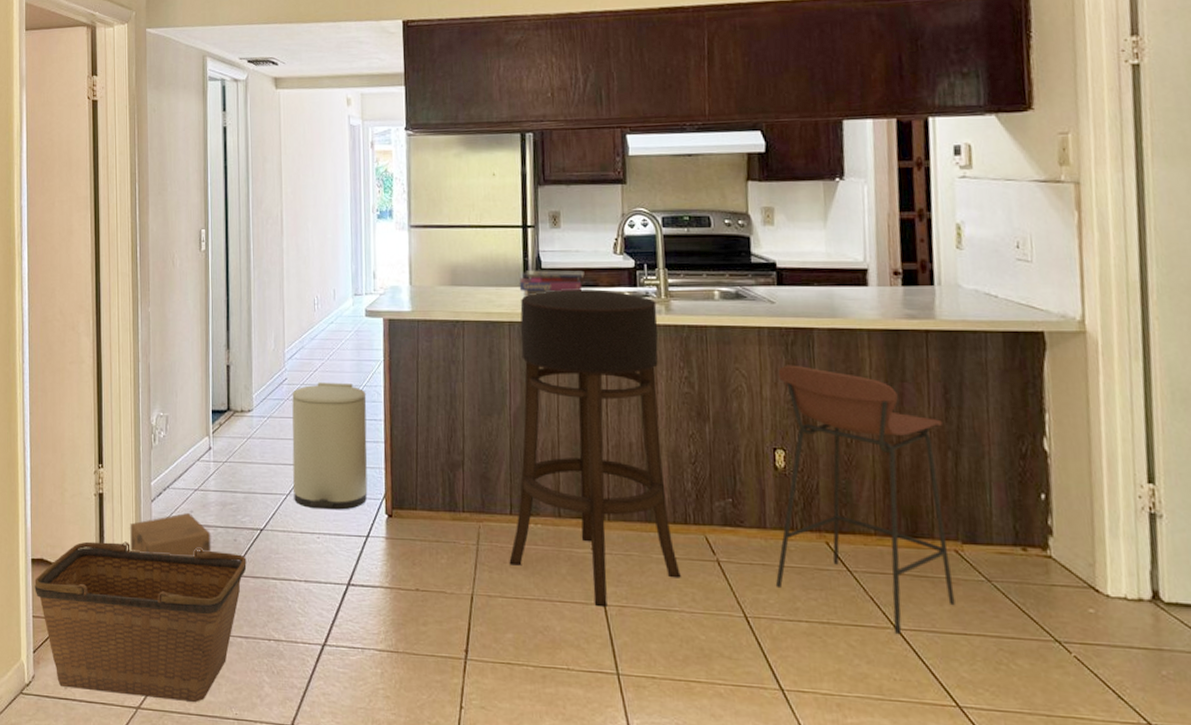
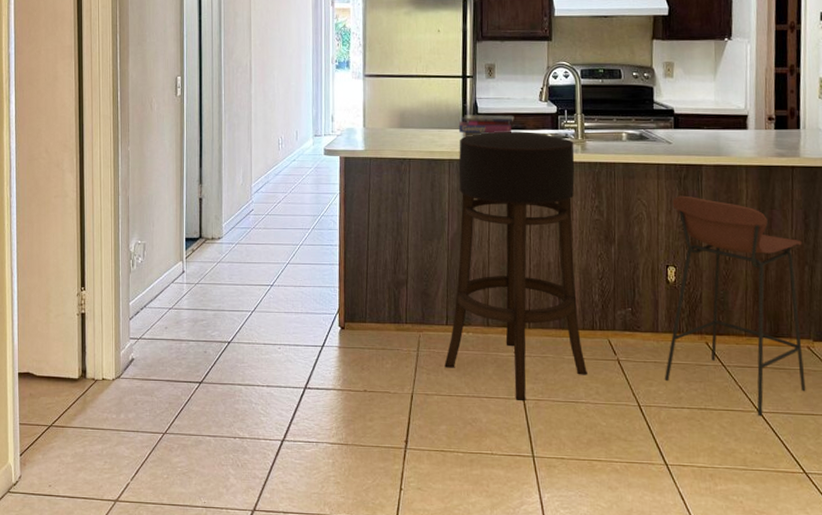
bicycle basket: present [35,541,247,702] -> none [21,355,215,494]
cardboard box: present [130,512,211,558] -> none [110,328,184,368]
pedal bin: present [292,383,368,510] -> none [257,213,324,324]

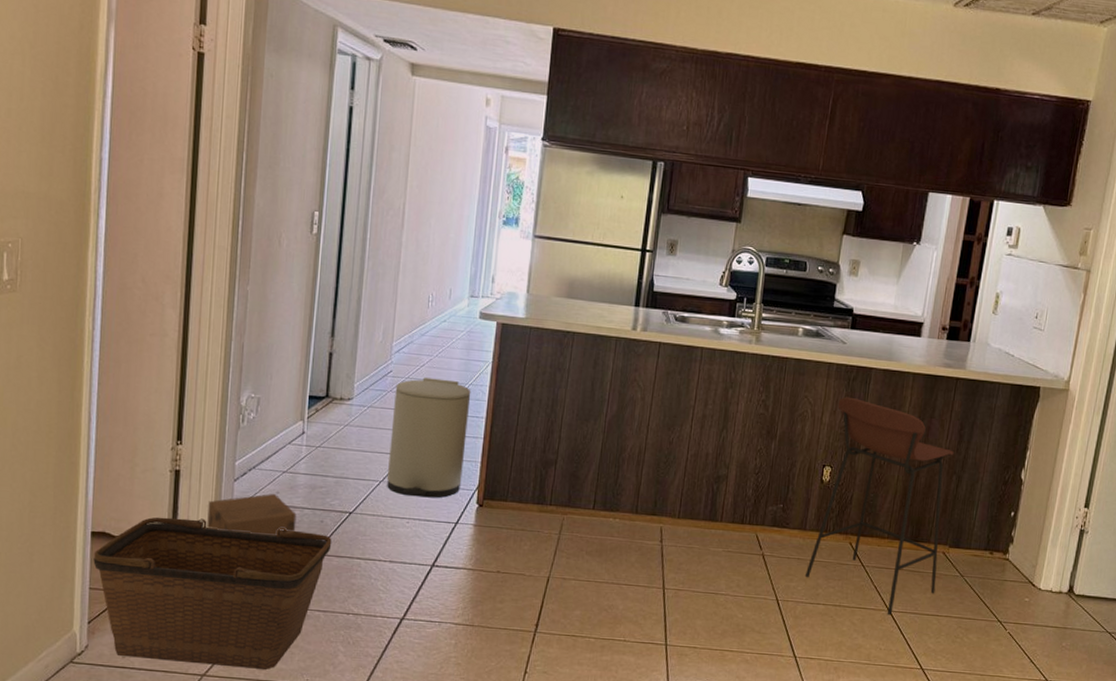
bicycle basket: none [21,355,215,494] -> present [93,517,332,669]
cardboard box: none [110,328,184,368] -> present [207,493,297,536]
pedal bin: none [257,213,324,324] -> present [387,377,471,498]
bar stool: present [444,132,587,400] -> none [586,313,749,589]
books: present [458,114,514,137] -> none [630,291,691,316]

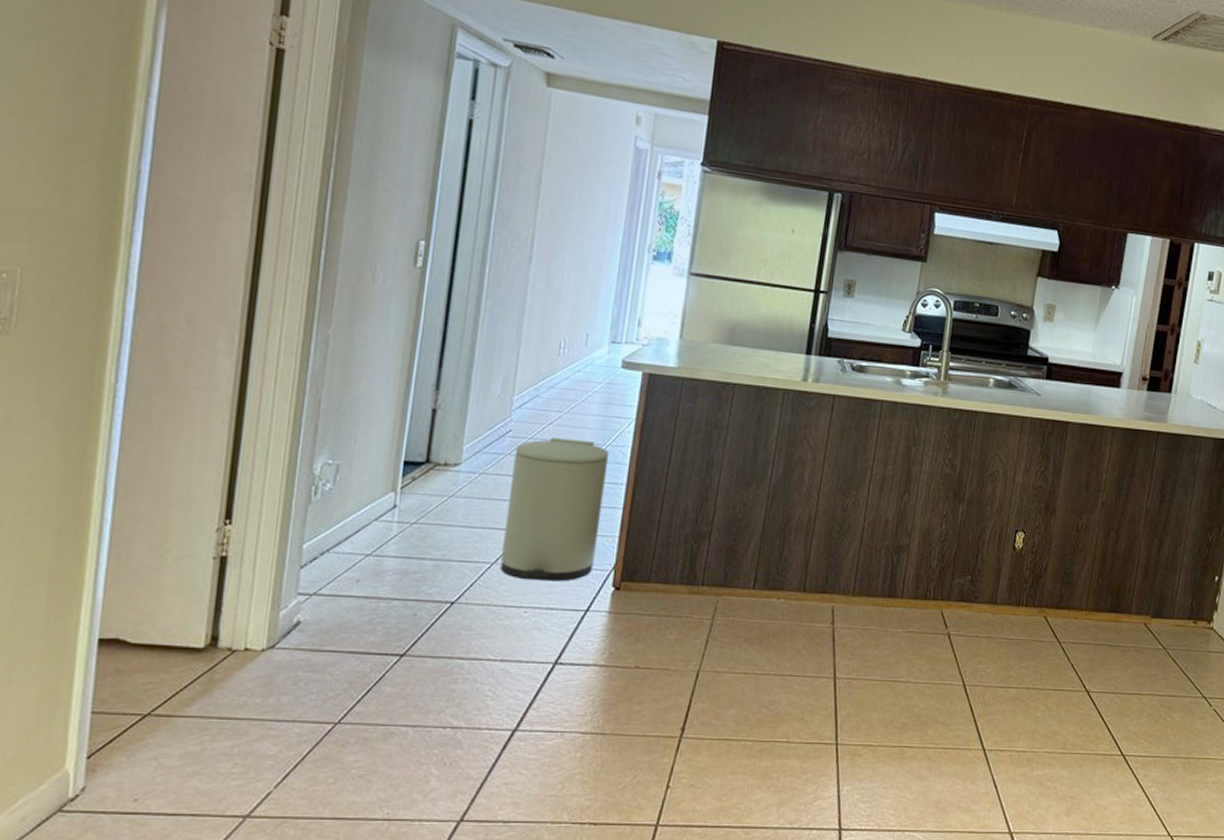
bicycle basket: present [93,517,332,669] -> none [99,616,427,804]
cardboard box: present [207,493,297,536] -> none [260,581,382,635]
bar stool: present [804,396,954,616] -> none [995,454,1155,697]

